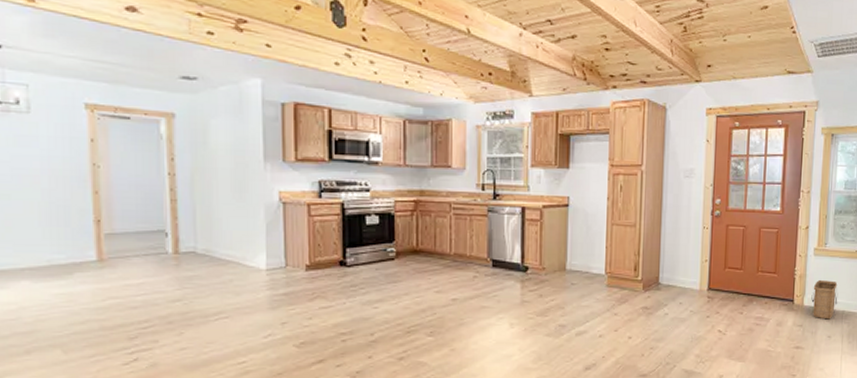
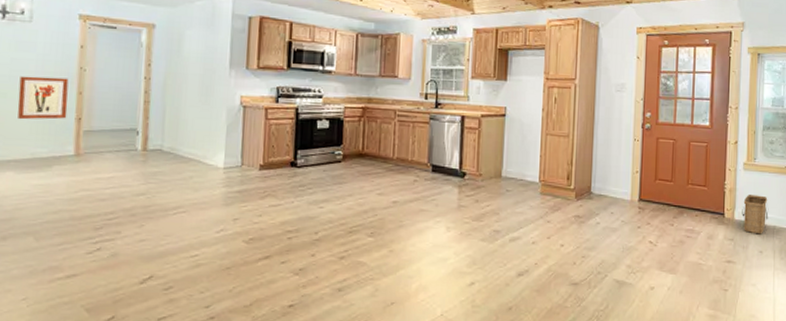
wall art: none [24,174,84,224] -> present [17,76,69,120]

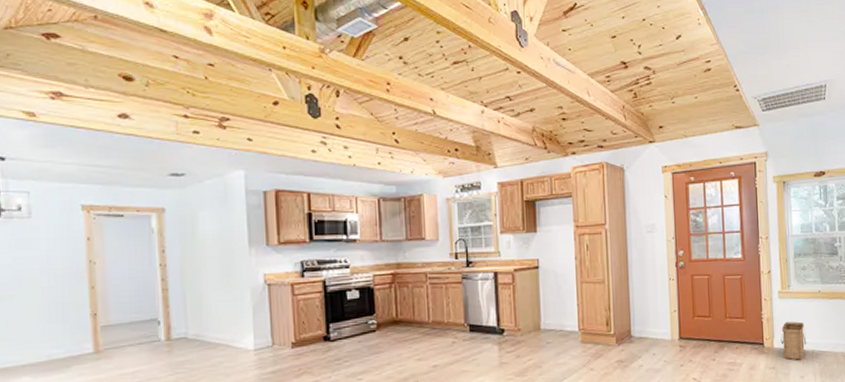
wall art: present [17,76,69,120] -> none [25,273,81,322]

